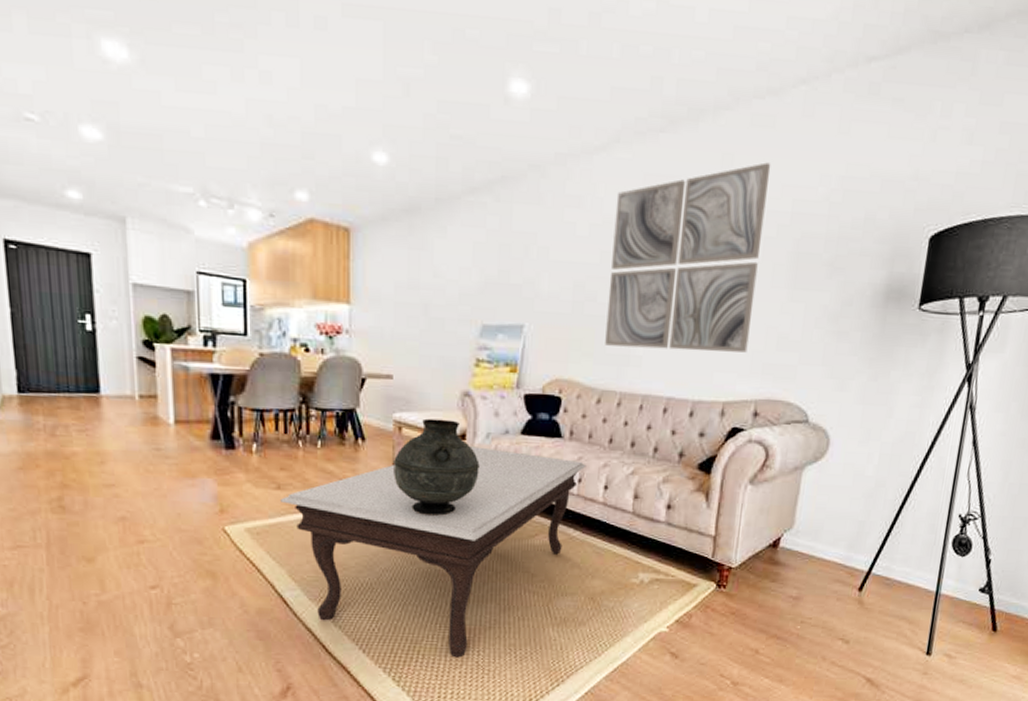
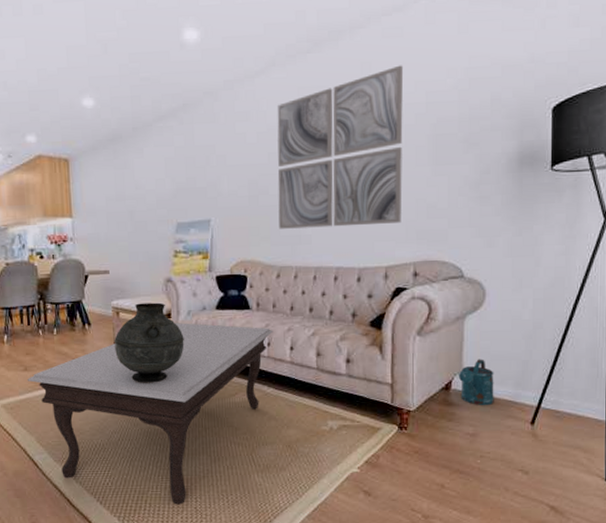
watering can: none [788,515,828,568] -> present [458,359,494,406]

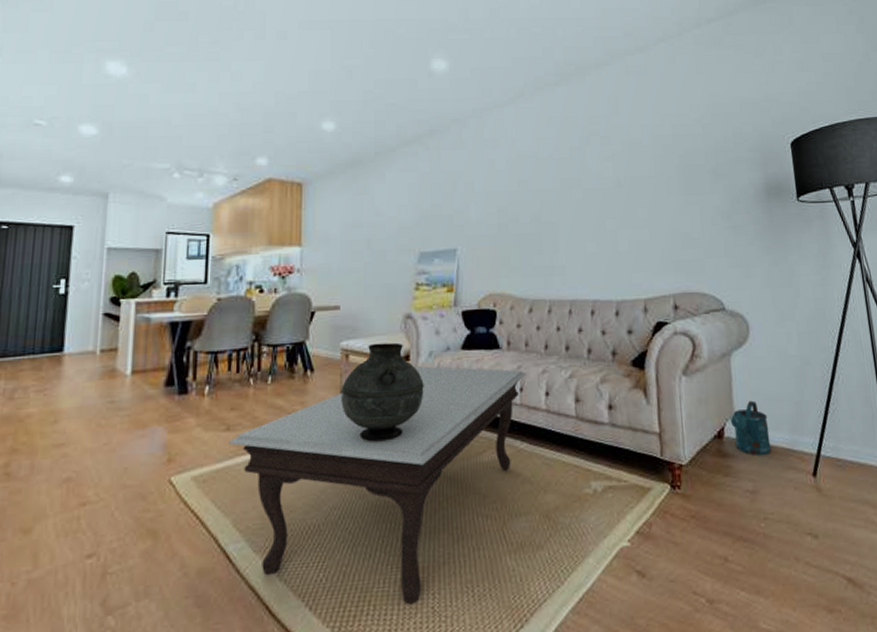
wall art: present [277,65,404,229] -> none [526,100,657,259]

